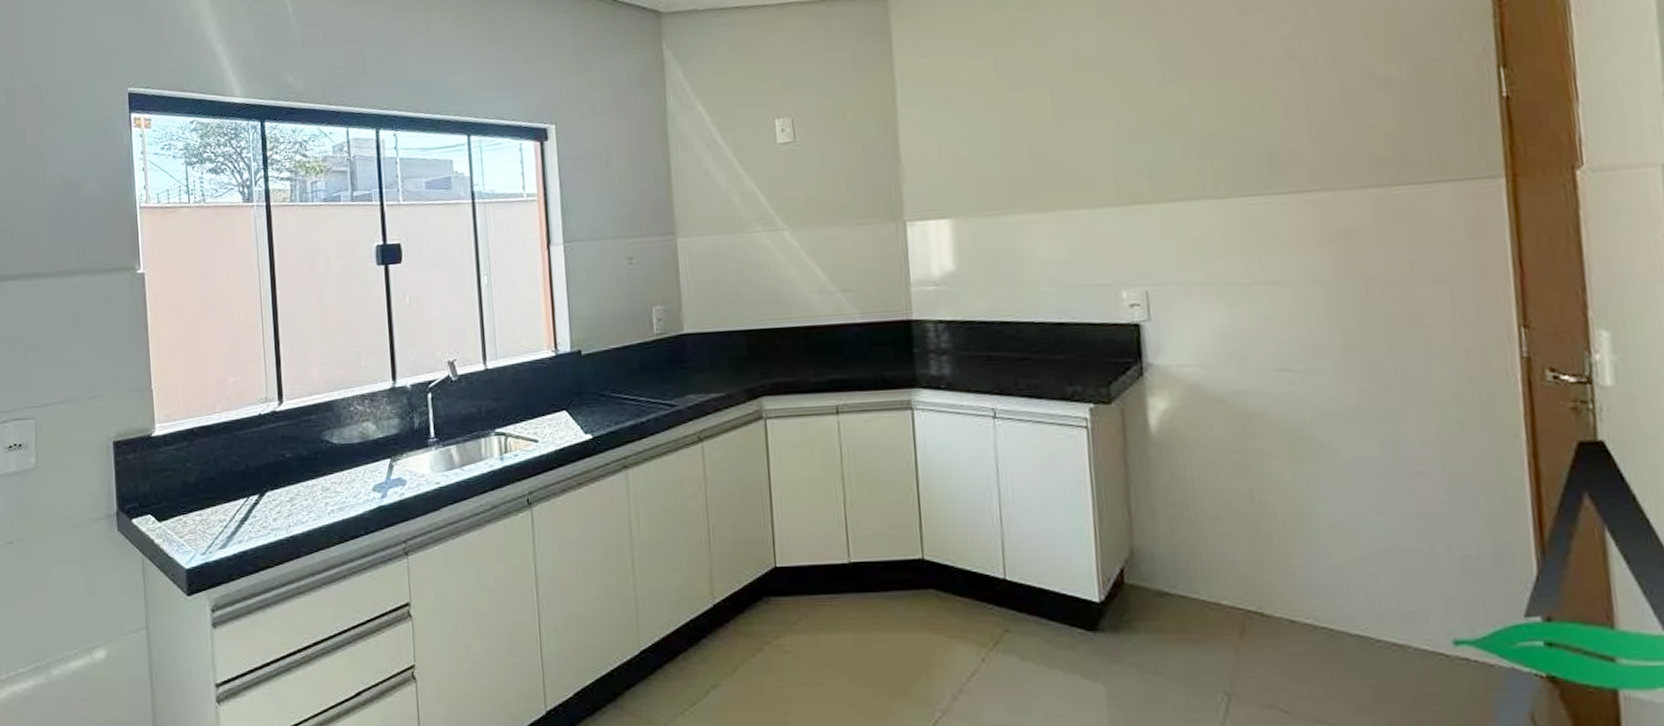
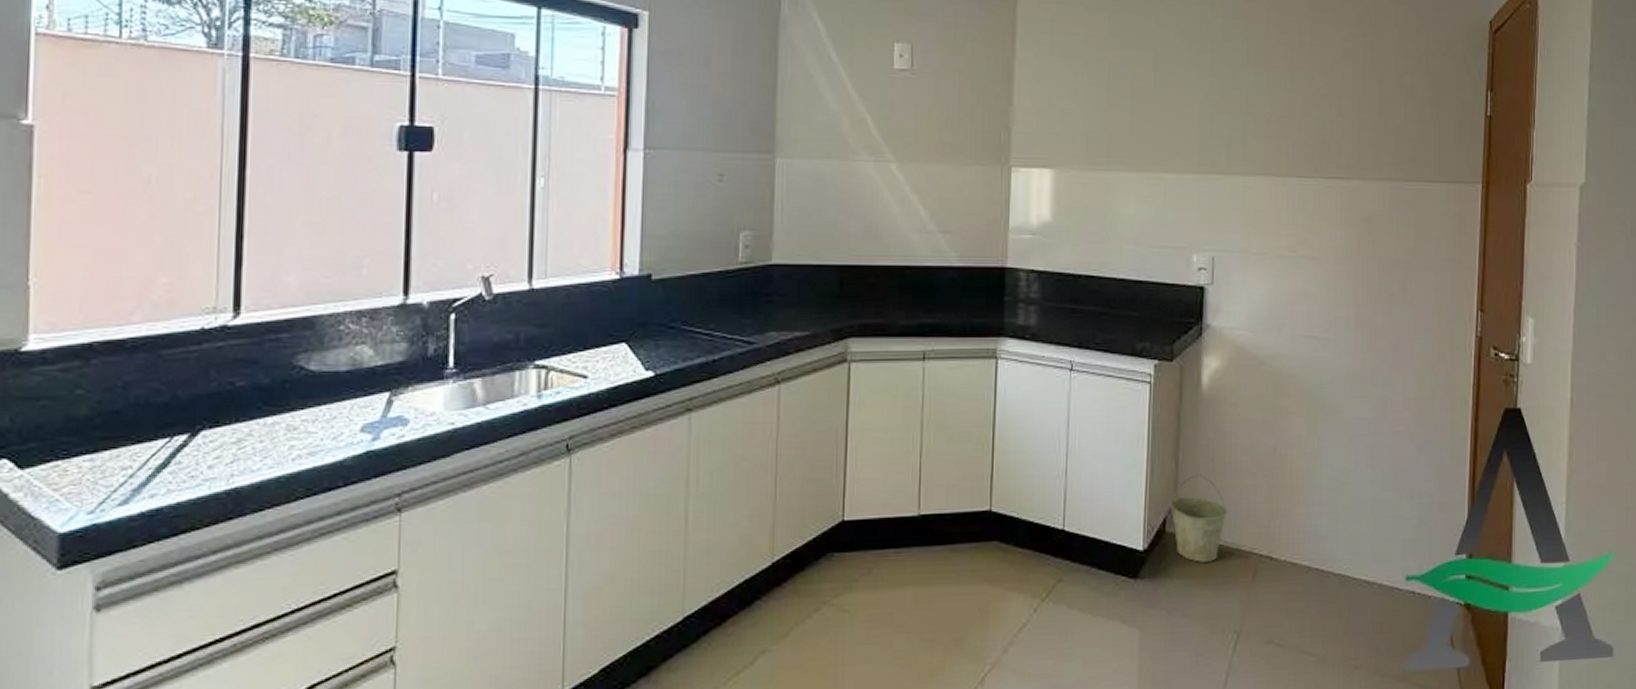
bucket: none [1126,522,1200,616] -> present [1170,474,1228,562]

